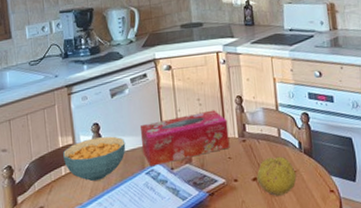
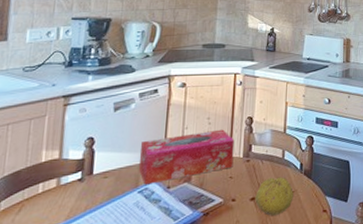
cereal bowl: present [63,136,126,181] -> none [44,152,122,200]

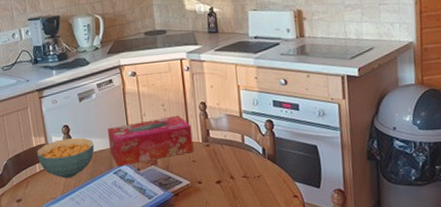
cereal bowl: none [44,152,122,200] -> present [37,138,95,178]
fruit: present [255,177,294,216] -> none [220,161,260,198]

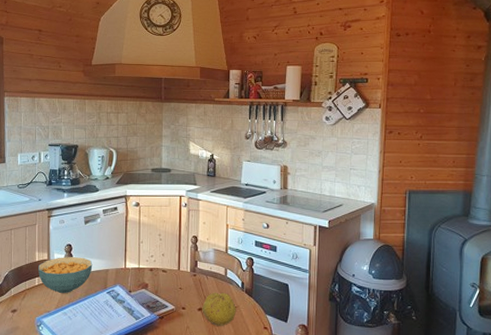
tissue box: present [107,115,194,167] -> none [106,245,182,287]
fruit: none [220,161,260,198] -> present [202,292,236,326]

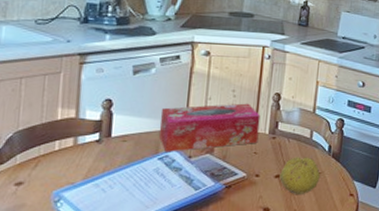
cereal bowl: present [38,257,93,293] -> none [60,114,141,160]
tissue box: none [106,245,182,287] -> present [159,103,261,152]

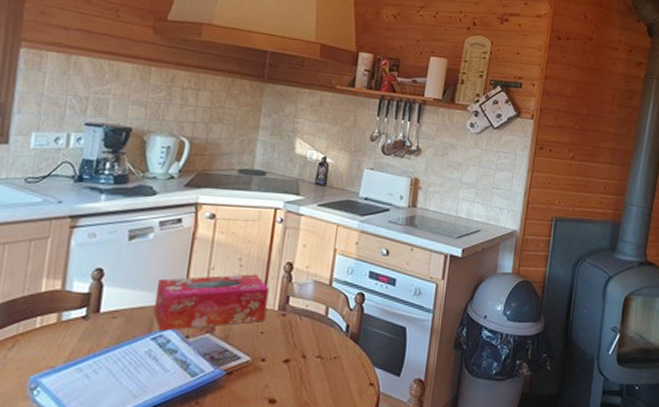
fruit: present [279,157,320,194] -> none [289,338,336,383]

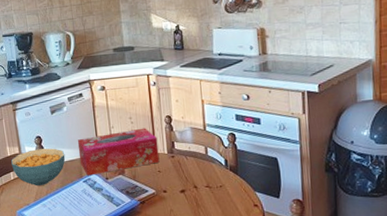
cereal bowl: none [42,286,134,340] -> present [11,148,66,185]

